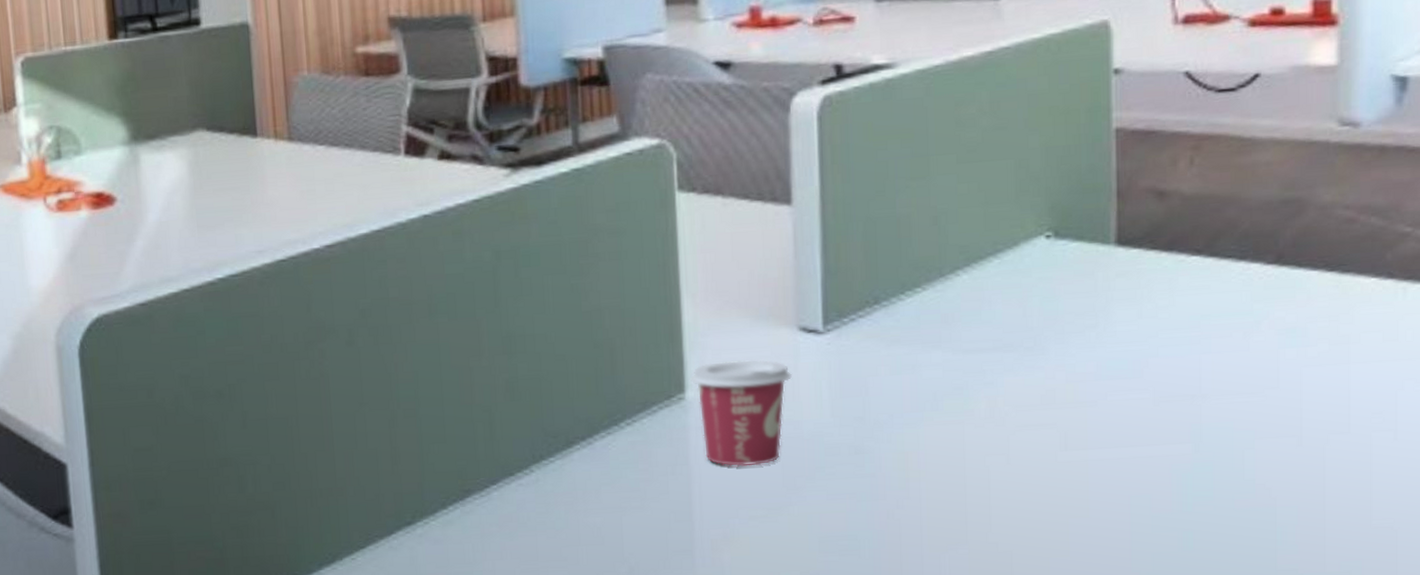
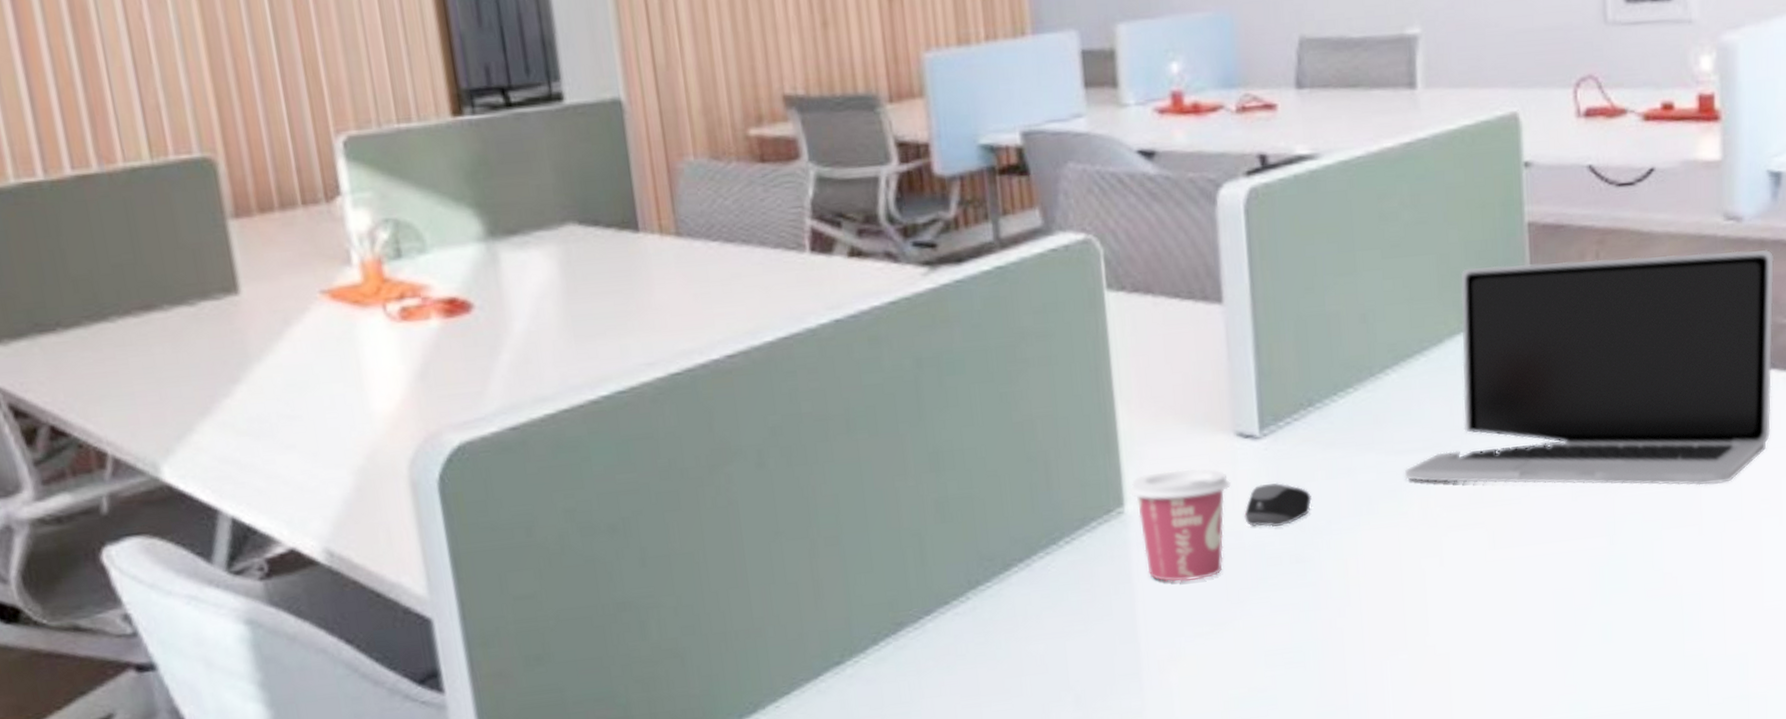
computer mouse: none [804,376,874,418] -> present [1244,482,1312,527]
laptop: none [972,155,1397,396] -> present [1404,249,1775,486]

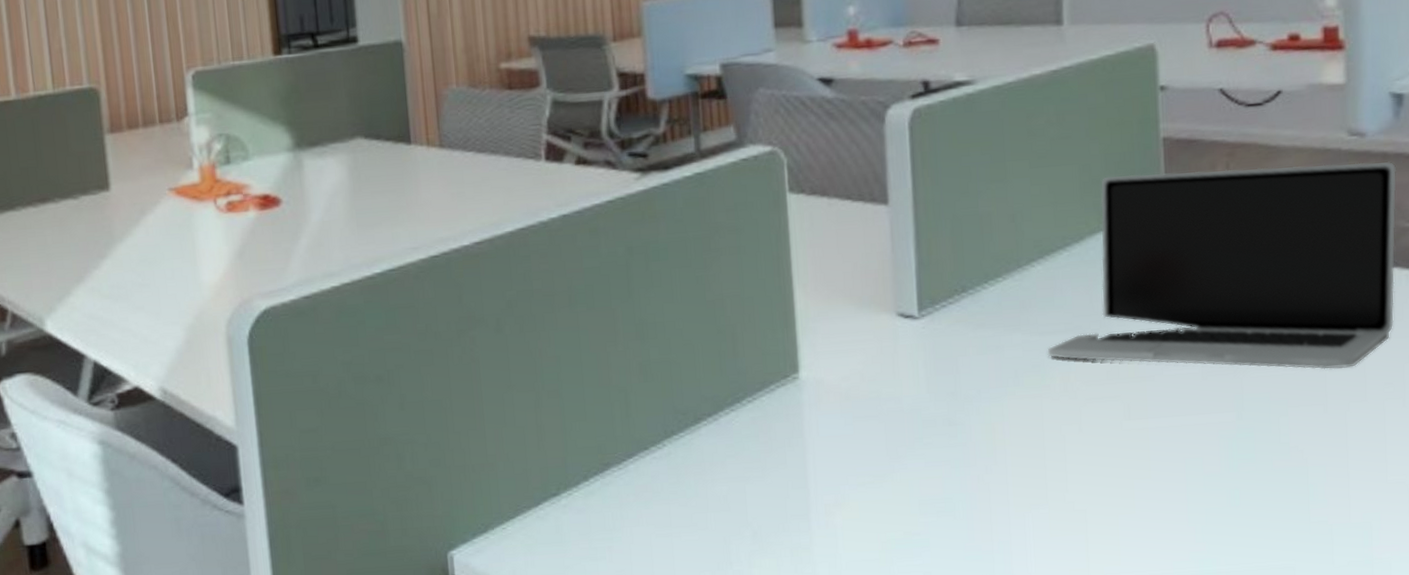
cup: present [1129,468,1231,582] -> none [803,342,892,438]
computer mouse: present [1244,482,1312,527] -> none [903,356,963,394]

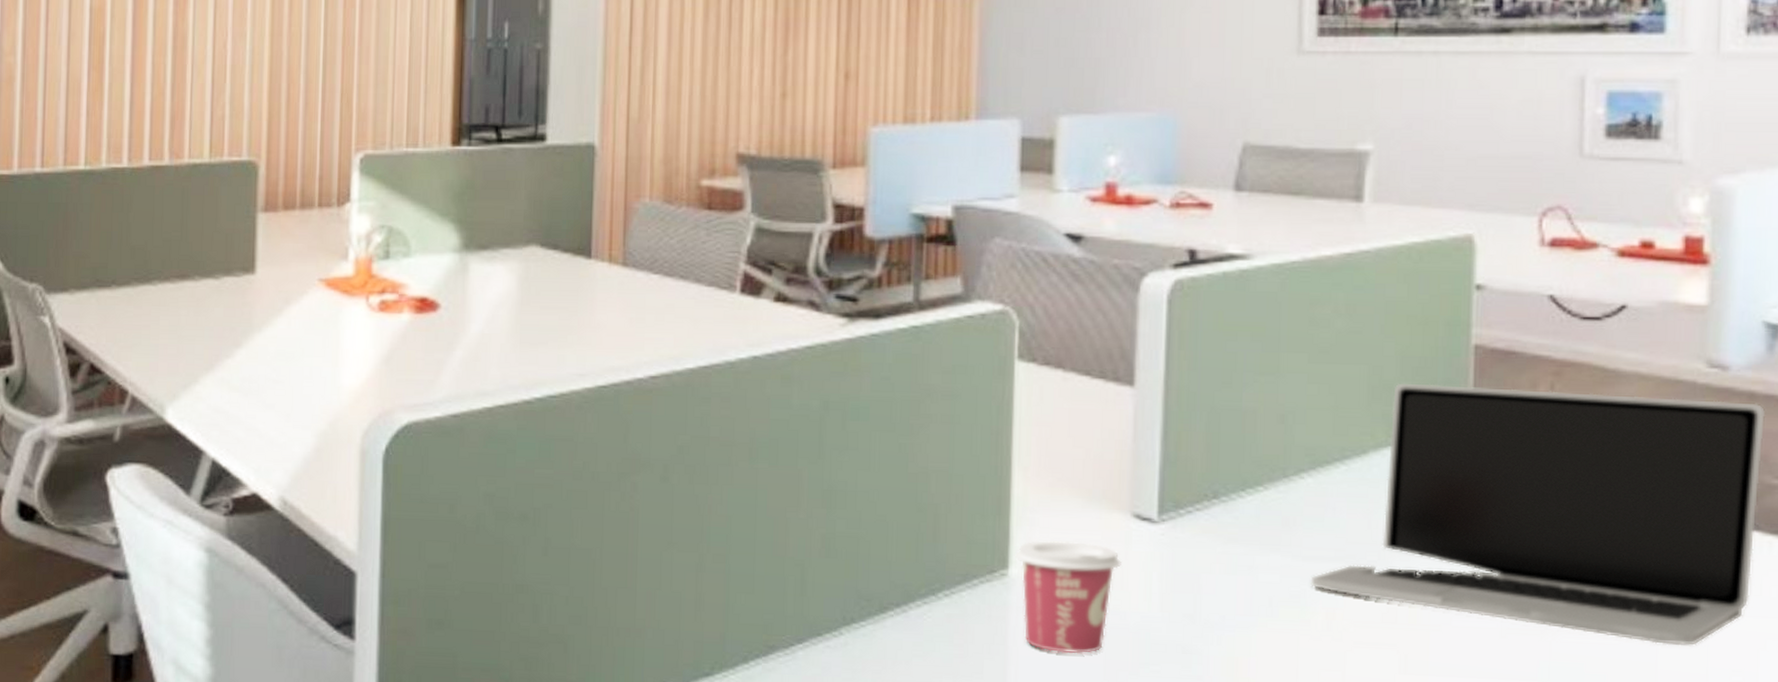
cup: none [803,342,892,438] -> present [1015,541,1121,654]

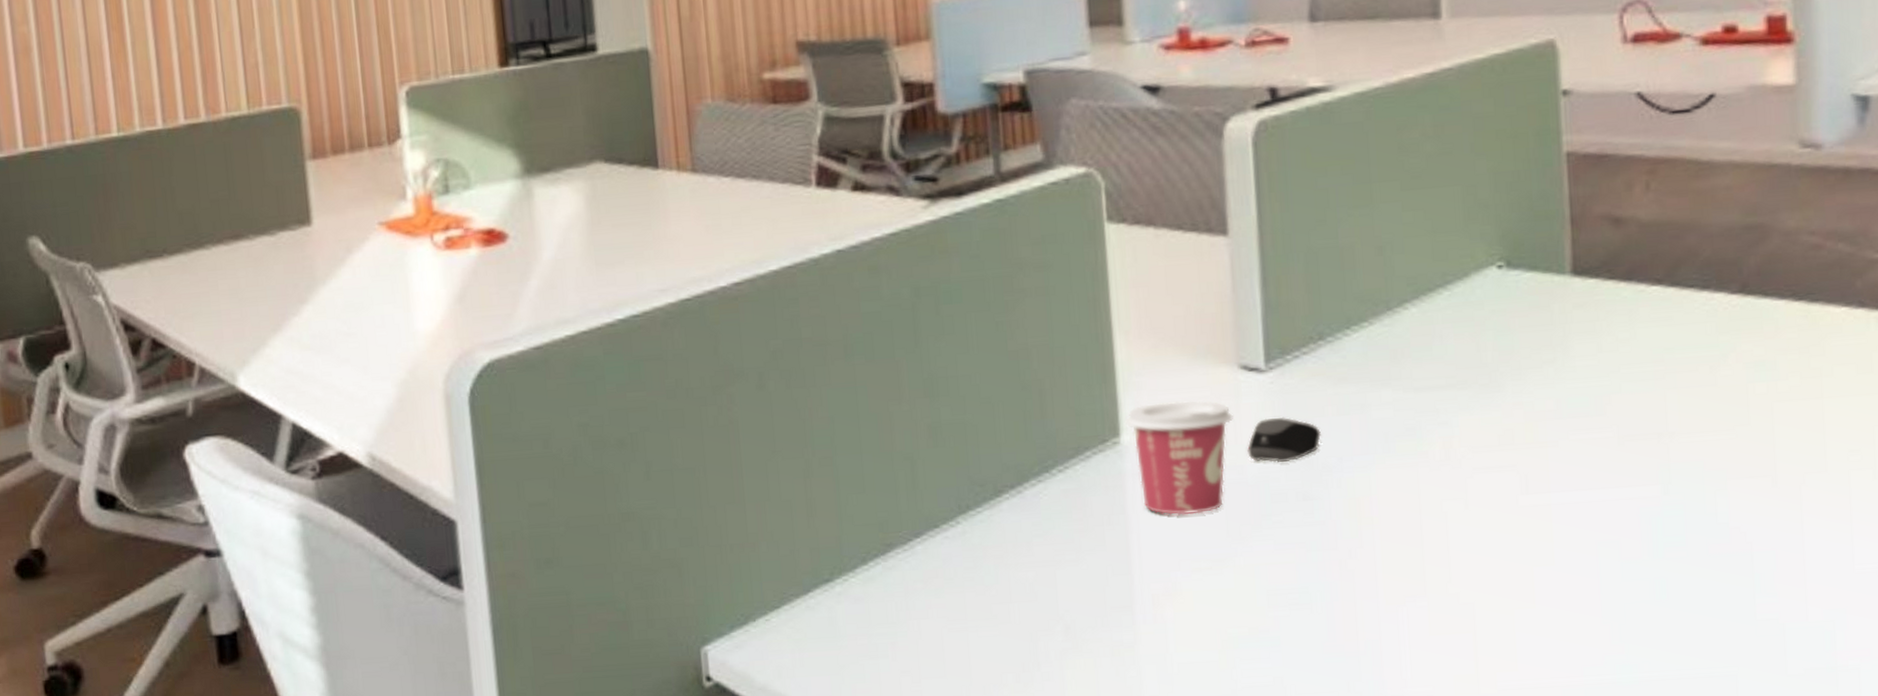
computer mouse: none [1132,569,1206,613] -> present [1247,417,1321,462]
laptop: present [1310,383,1766,646] -> none [1424,178,1863,434]

